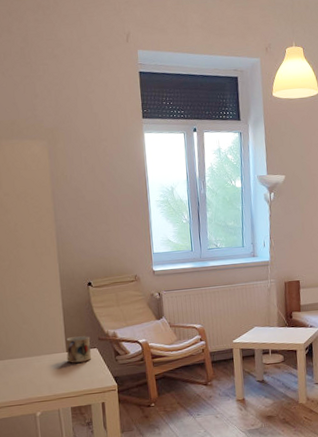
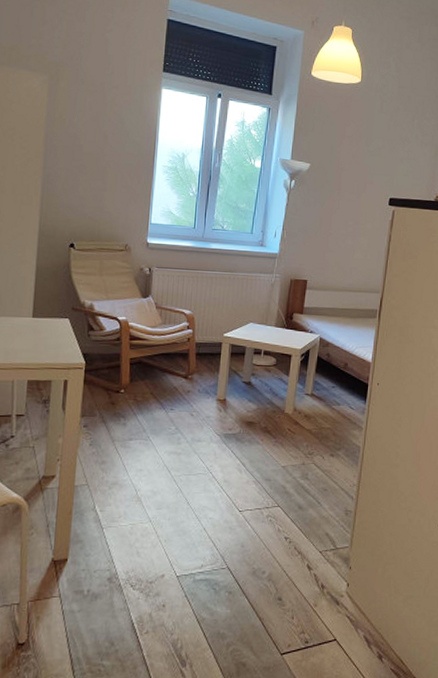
mug: present [66,336,92,363] -> none [32,301,63,332]

